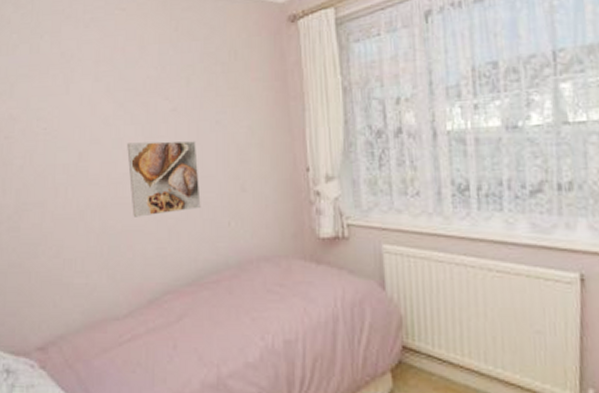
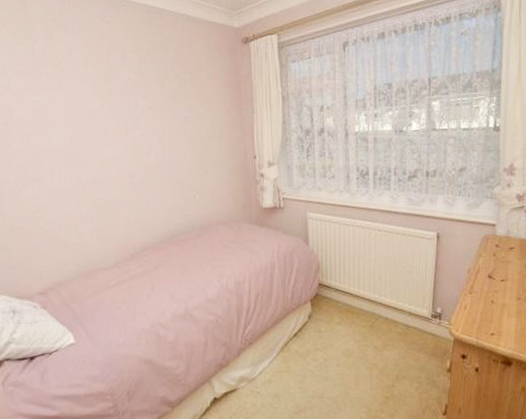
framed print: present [127,140,201,217] -> none [112,132,172,191]

